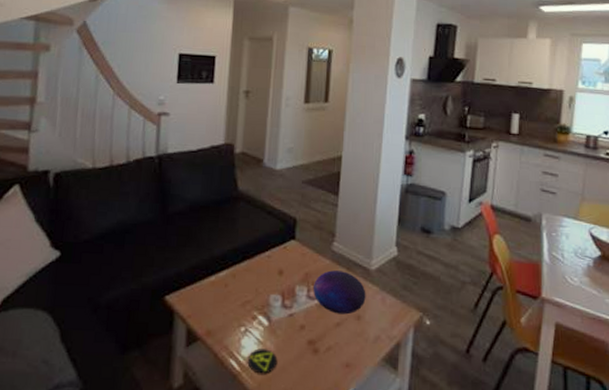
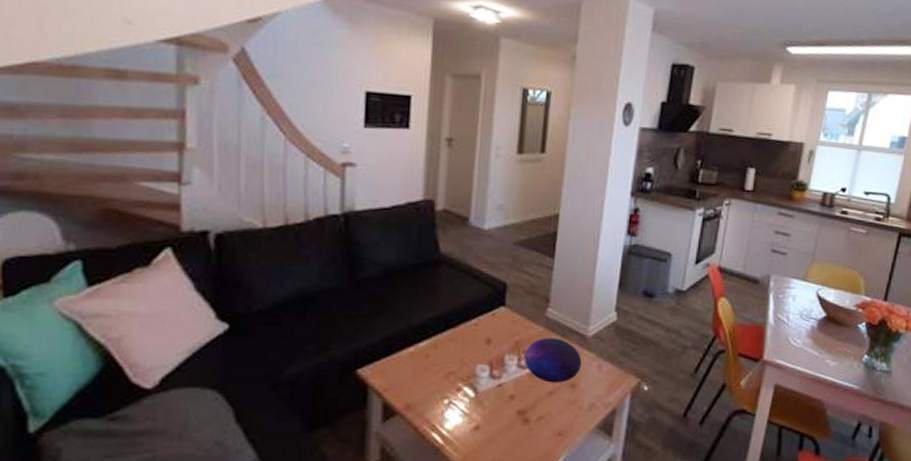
coaster: present [247,348,278,374] -> none [451,421,485,446]

